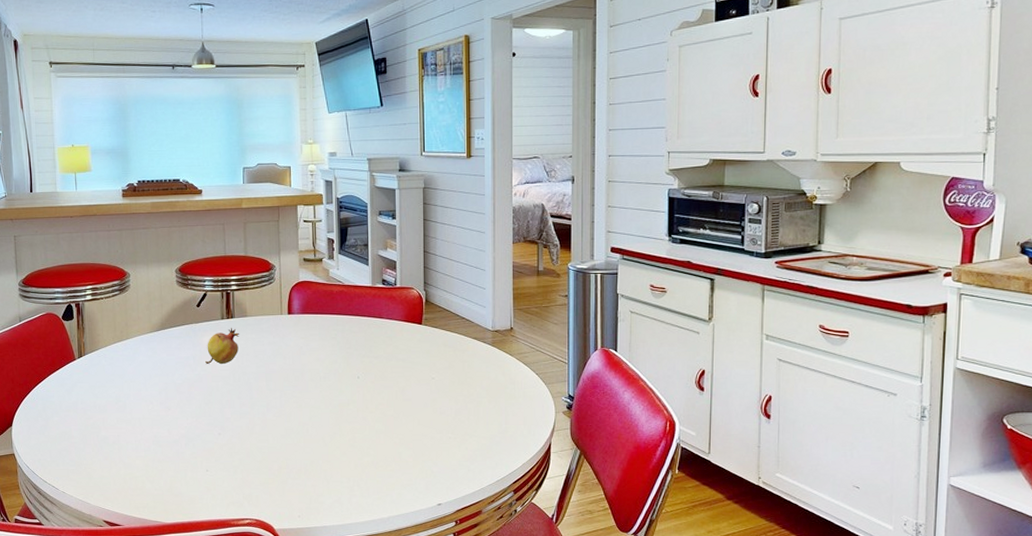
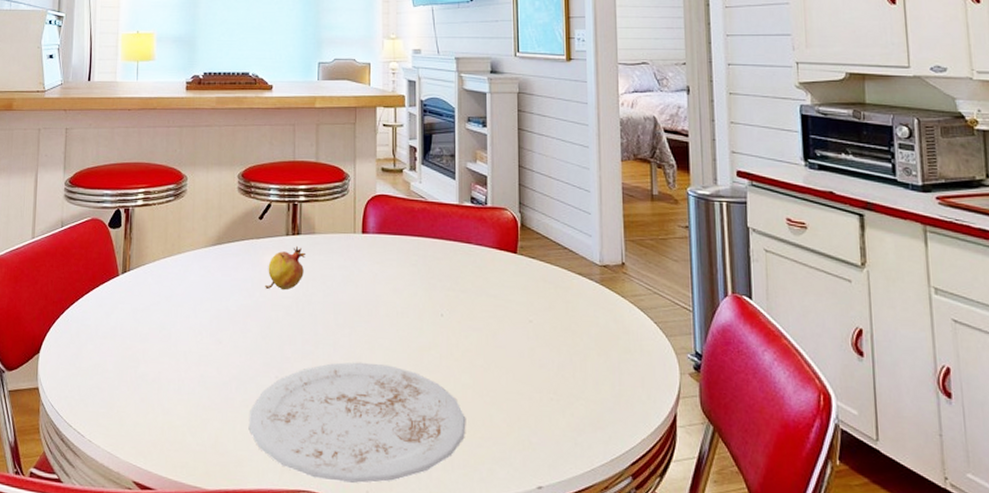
plate: none [197,418,380,511] -> present [248,362,466,484]

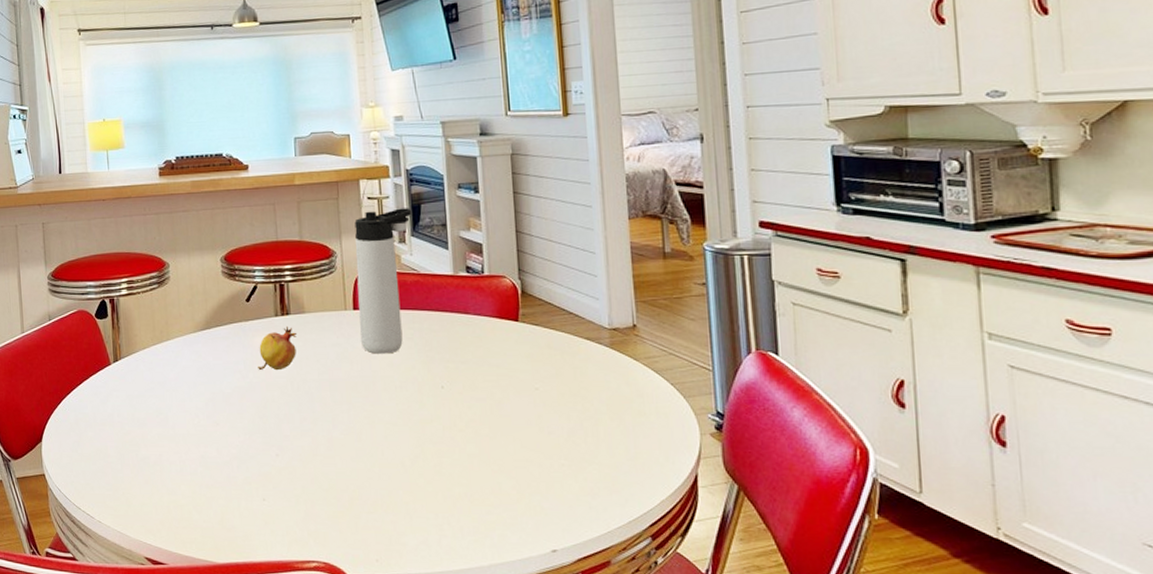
plate: present [248,362,466,484] -> none [252,437,474,553]
thermos bottle: none [366,137,424,279] -> present [354,208,412,354]

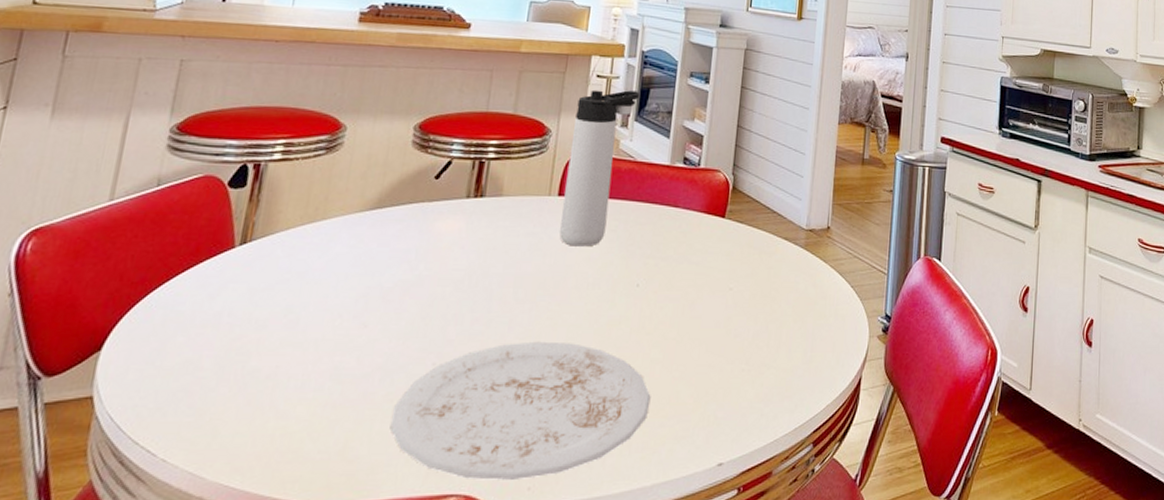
plate: none [252,437,474,553] -> present [389,341,651,481]
fruit: present [258,325,298,370] -> none [432,209,489,261]

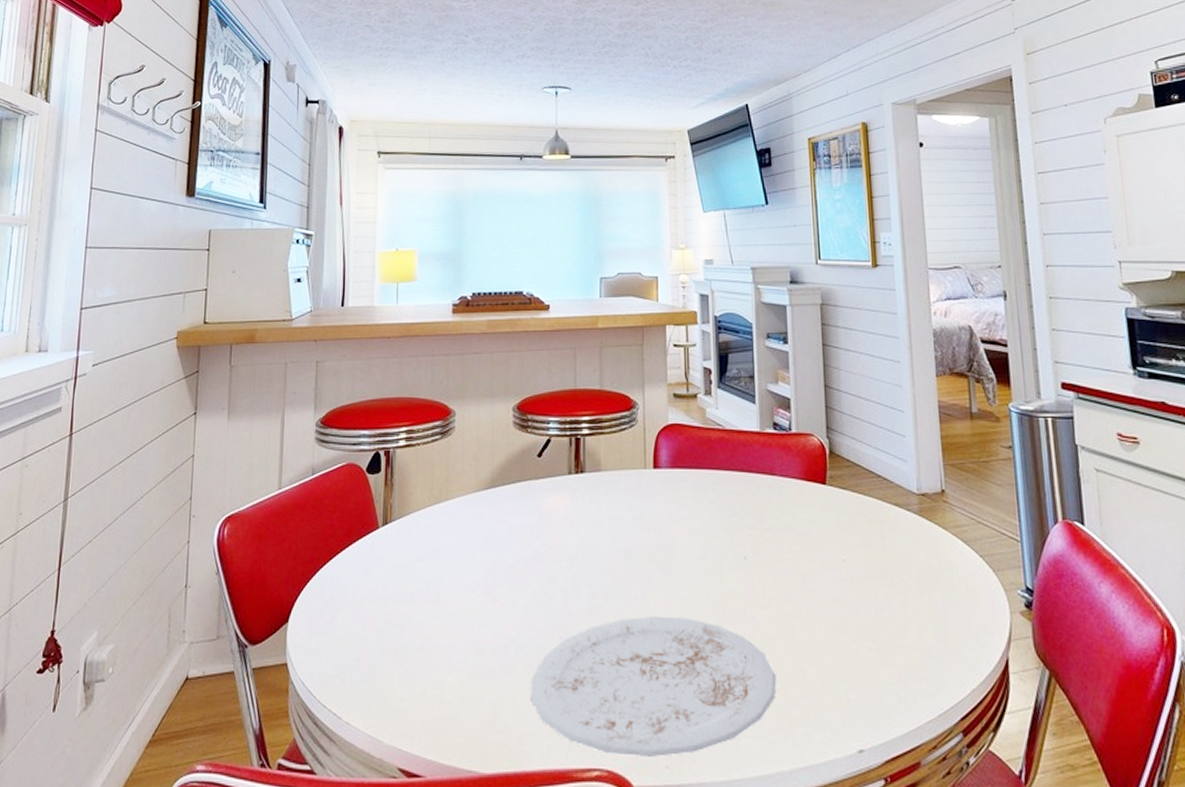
thermos bottle: present [559,89,640,247] -> none [658,357,719,519]

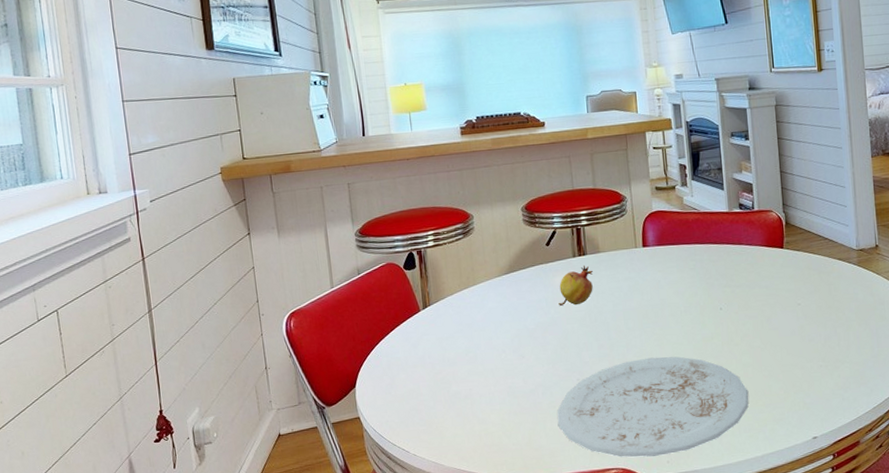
fruit: none [546,485,592,536] -> present [558,265,594,306]

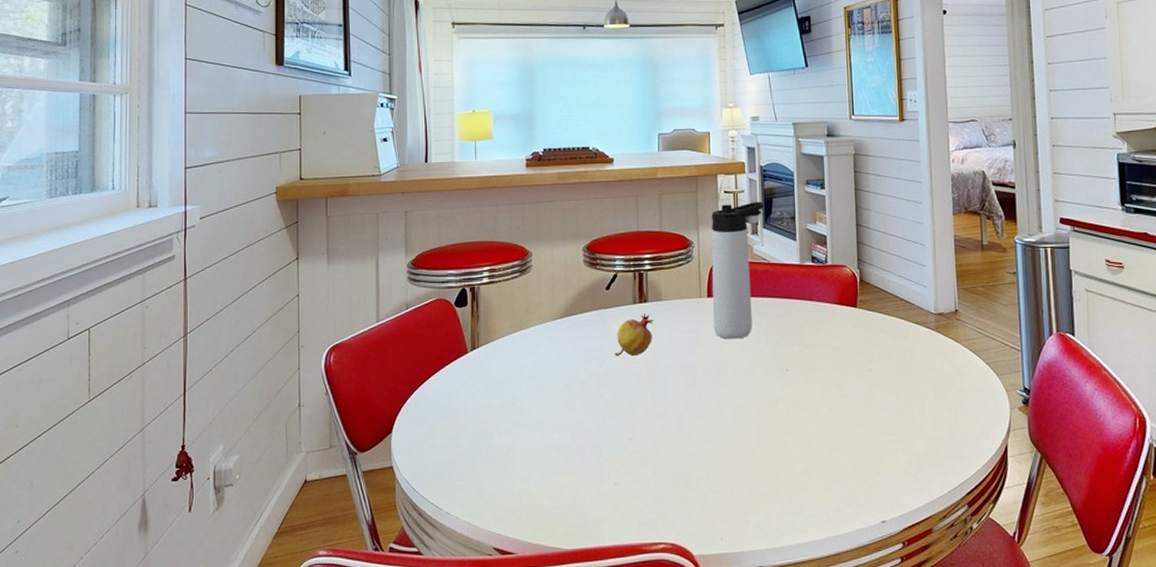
plate: present [557,356,749,458] -> none [604,419,813,533]
thermos bottle: none [642,155,692,285] -> present [711,202,765,339]

